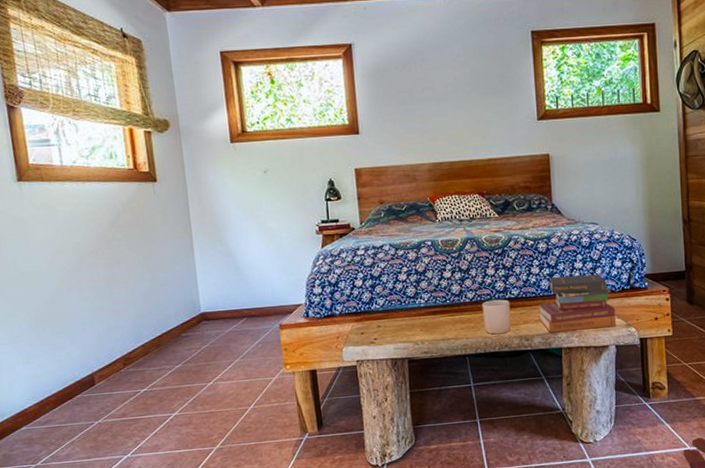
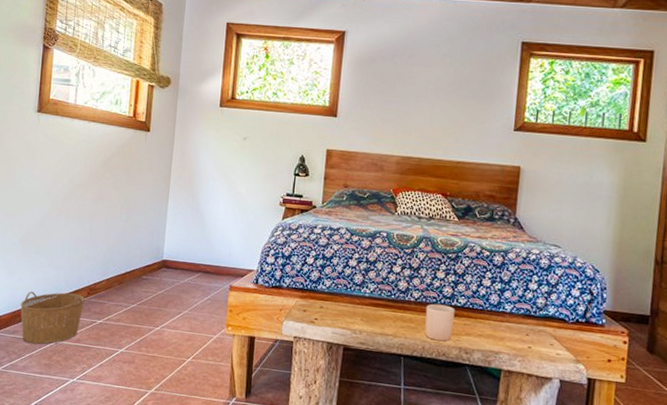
basket: none [47,367,122,430] -> present [20,291,85,345]
books: present [539,274,616,333] -> none [483,292,565,359]

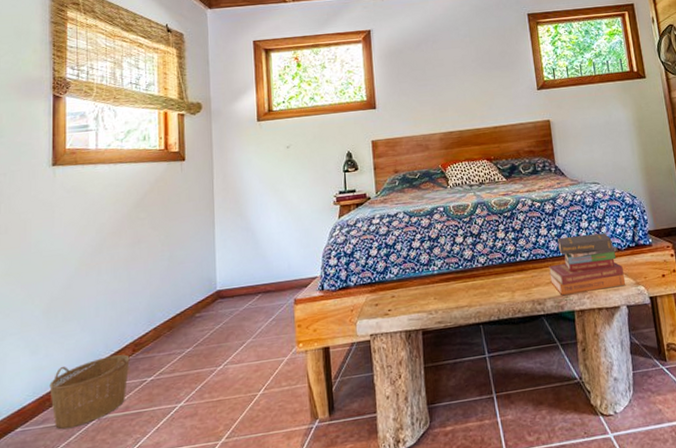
mug: present [424,303,455,342] -> none [493,262,524,300]
books: none [483,292,565,359] -> present [549,233,625,295]

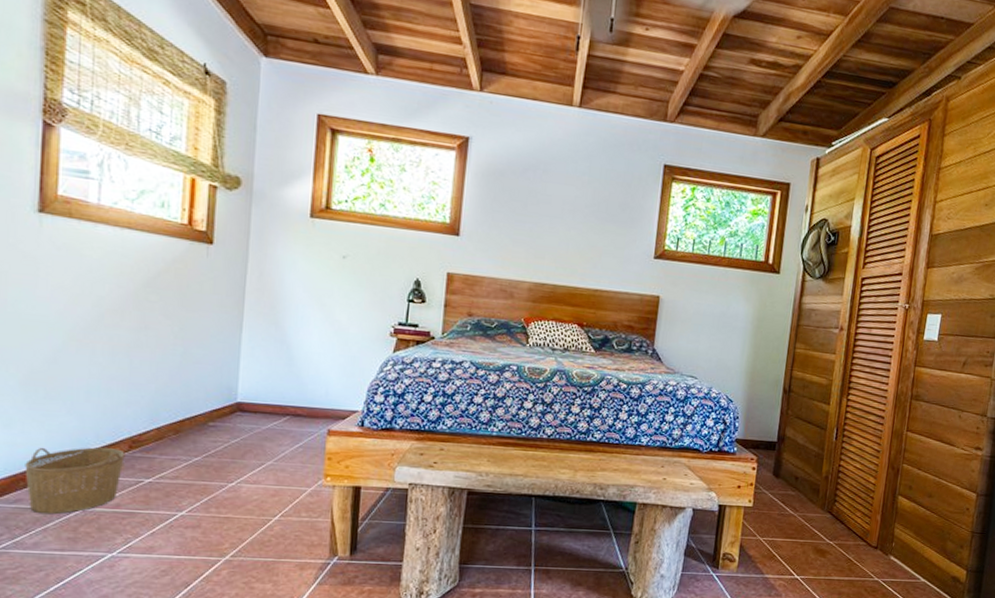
books: present [549,233,625,295] -> none [618,425,699,489]

